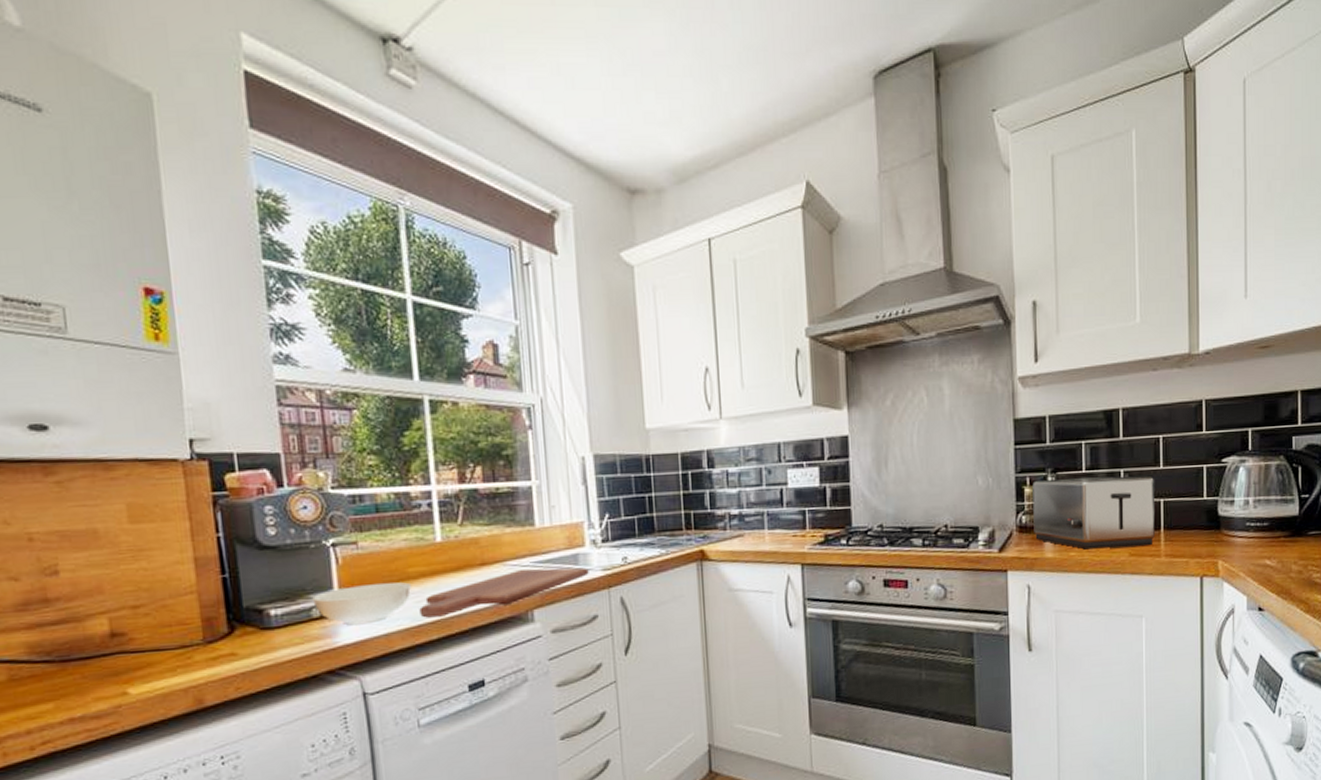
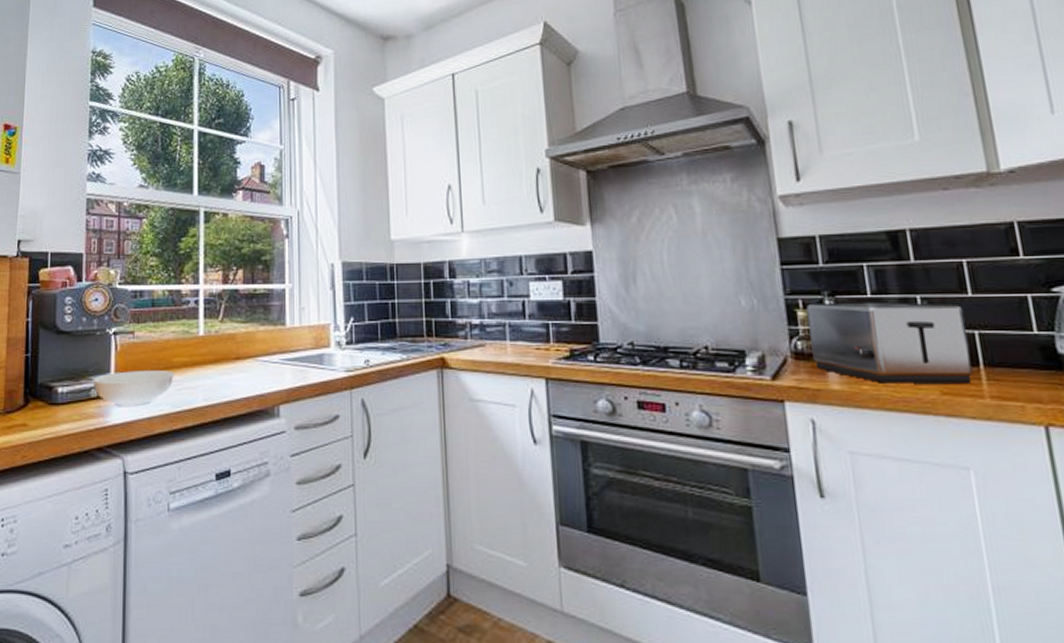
cutting board: present [419,567,589,618] -> none [179,365,333,405]

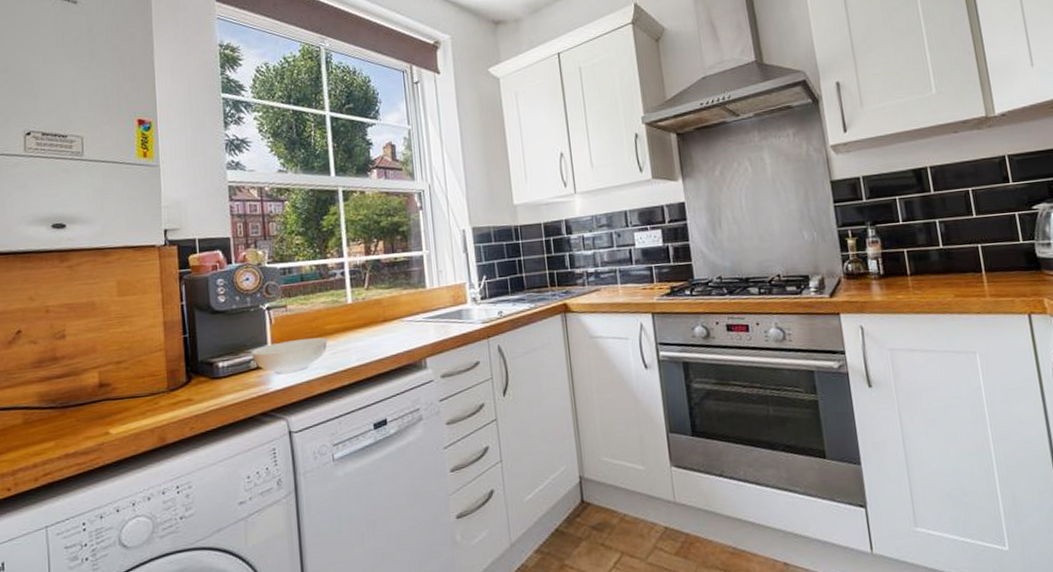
toaster: present [806,301,973,385] -> none [854,224,977,293]

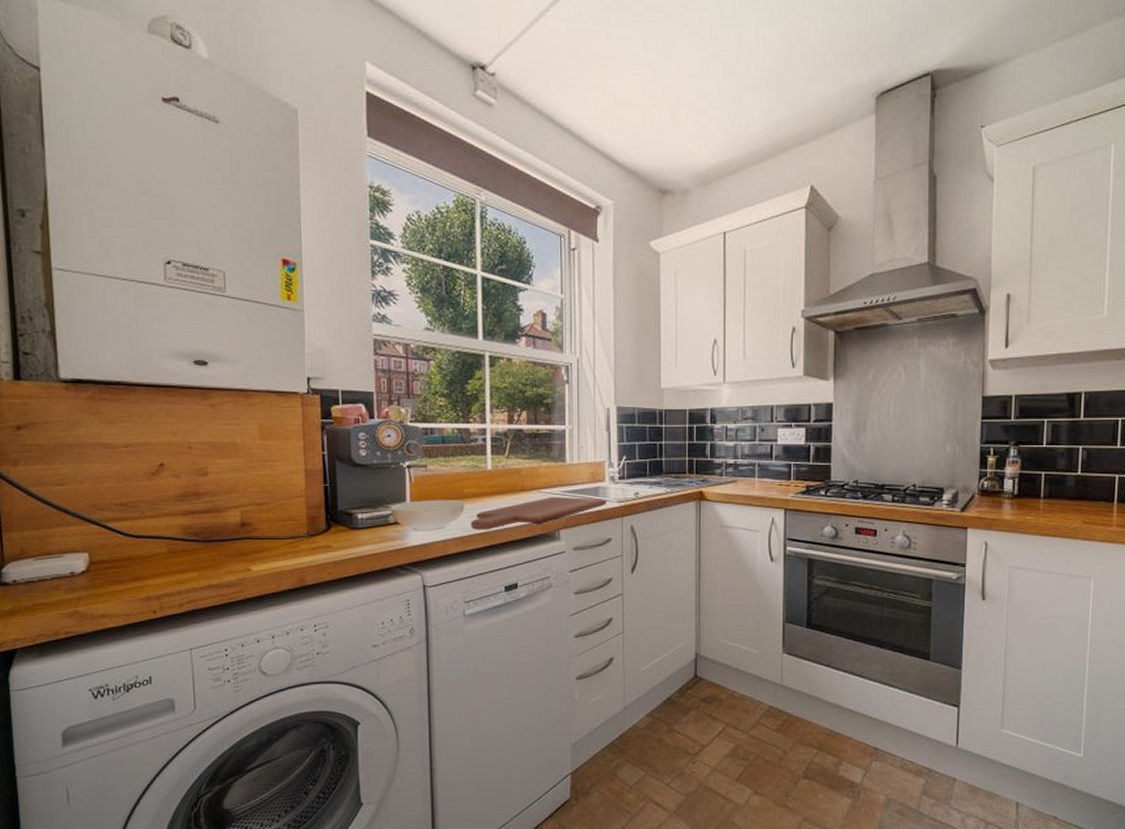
cutting board: none [334,321,471,367] -> present [471,496,607,530]

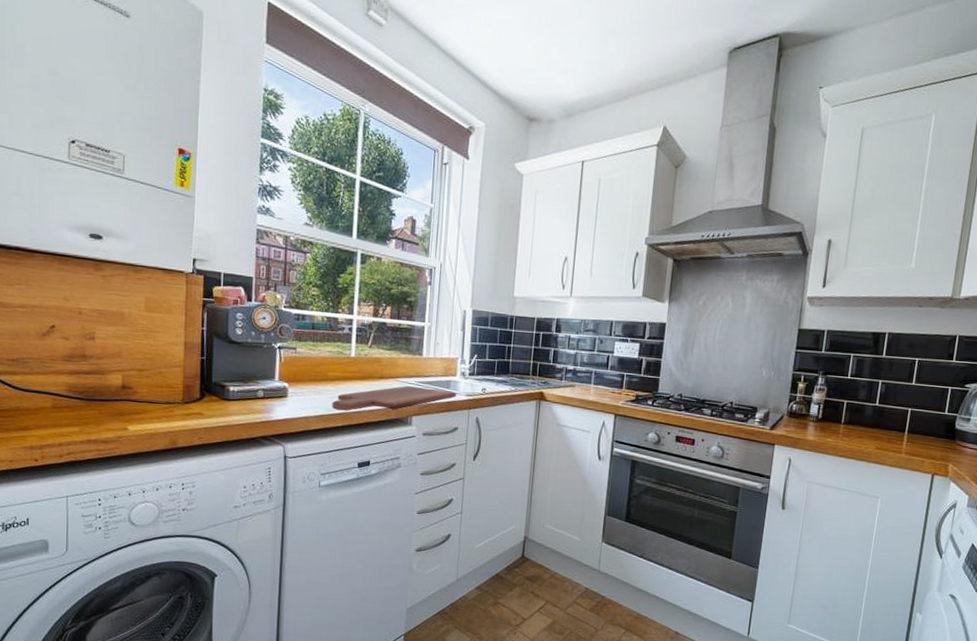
bowl: present [390,500,466,531] -> none [259,379,330,408]

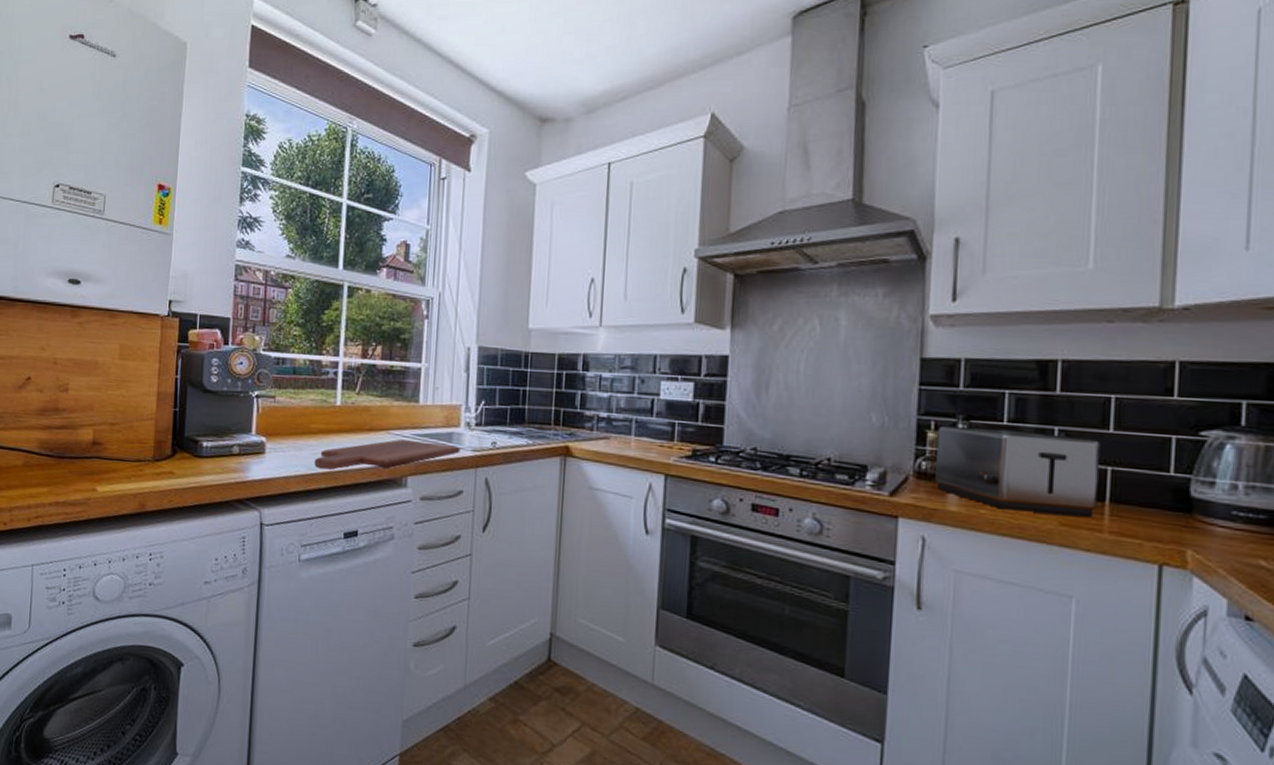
toaster: none [800,379,907,444] -> present [935,426,1101,518]

